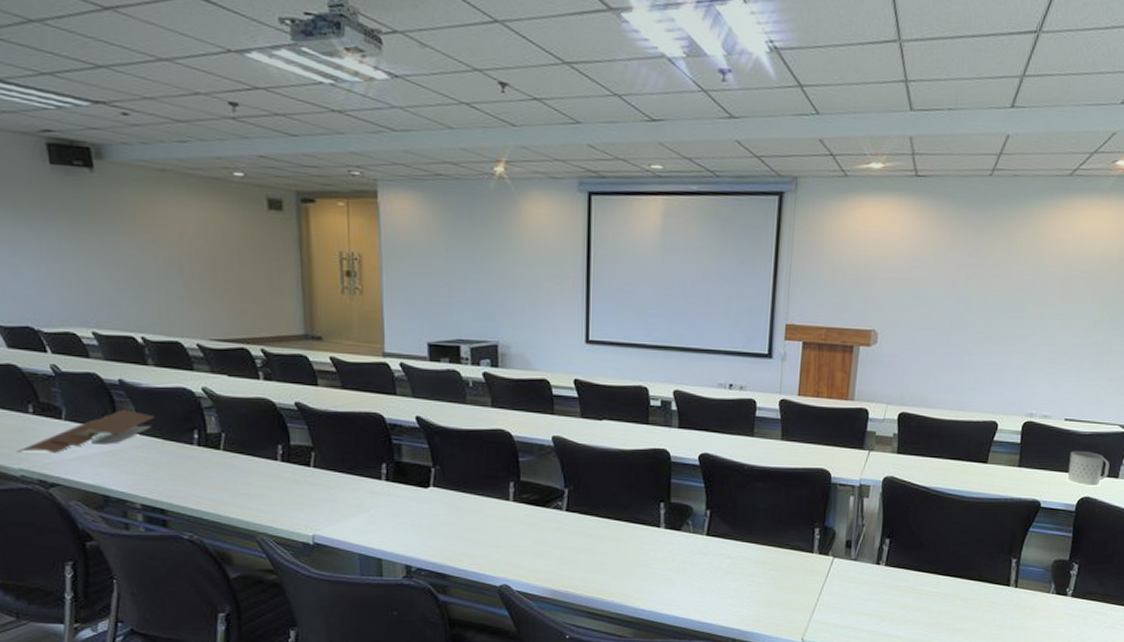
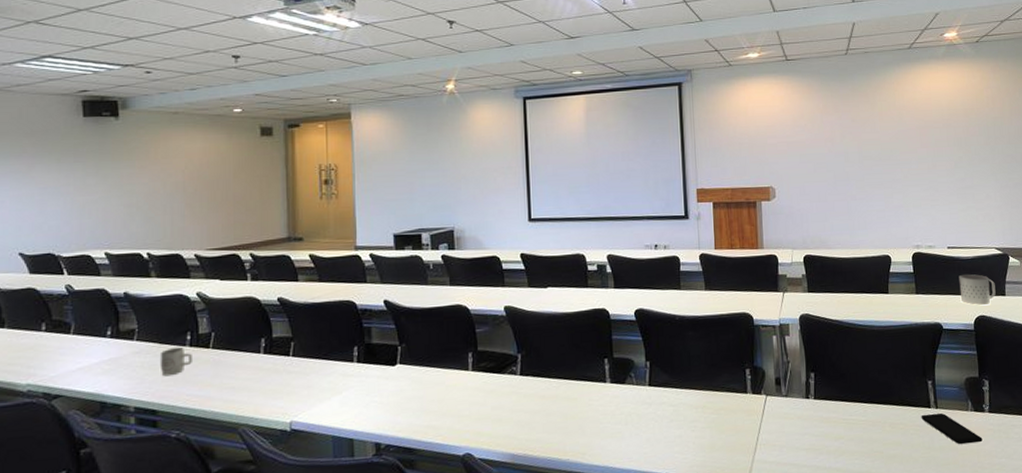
papers: present [15,408,155,453] -> none [25,318,153,369]
mug: none [164,445,203,476] -> present [159,346,194,377]
mobile phone: none [997,592,1059,626] -> present [921,412,983,445]

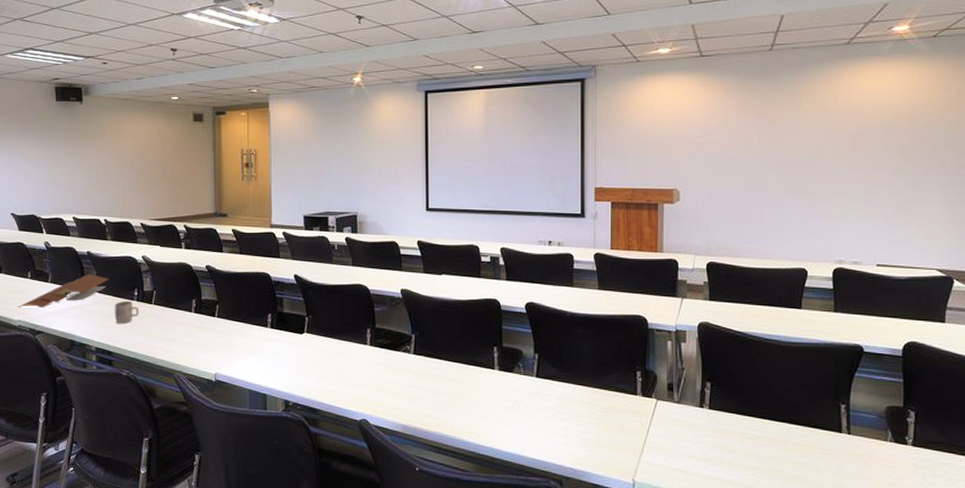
papers: none [25,318,153,369] -> present [17,273,109,308]
mobile phone: present [921,412,983,445] -> none [830,438,902,476]
mug: present [958,274,996,306] -> none [888,295,933,331]

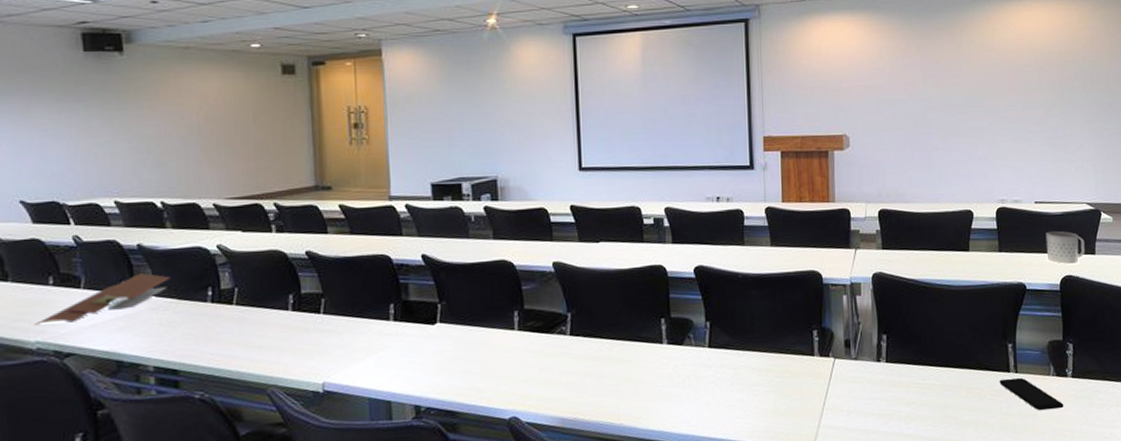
mug: present [114,300,140,325] -> none [179,302,216,335]
mobile phone: none [830,438,902,476] -> present [999,377,1064,411]
mug: none [888,295,933,331] -> present [1046,231,1085,265]

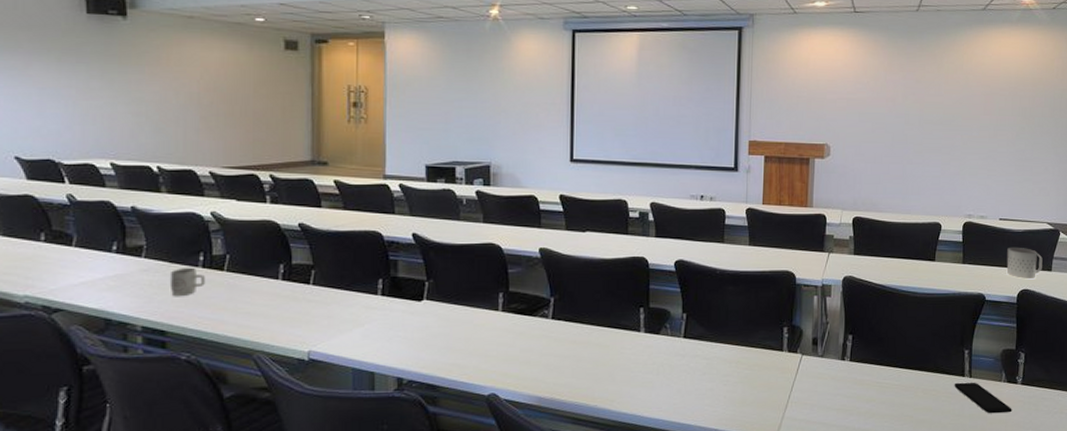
papers: present [33,272,171,325] -> none [23,234,163,279]
mug: none [179,302,216,335] -> present [169,267,206,297]

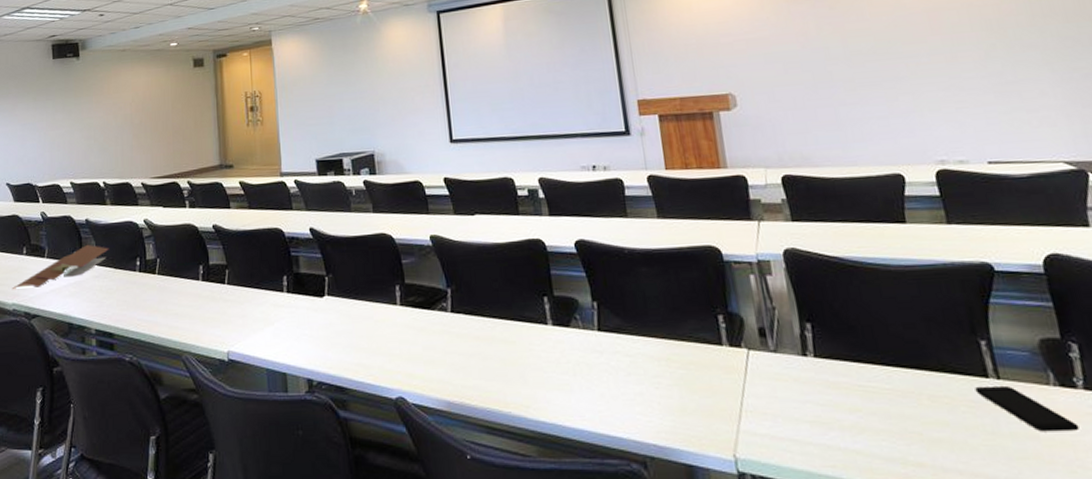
papers: none [23,234,163,279] -> present [11,244,109,289]
mug: present [169,267,206,297] -> none [115,272,143,301]
mug: present [1006,247,1043,280] -> none [1010,197,1074,240]

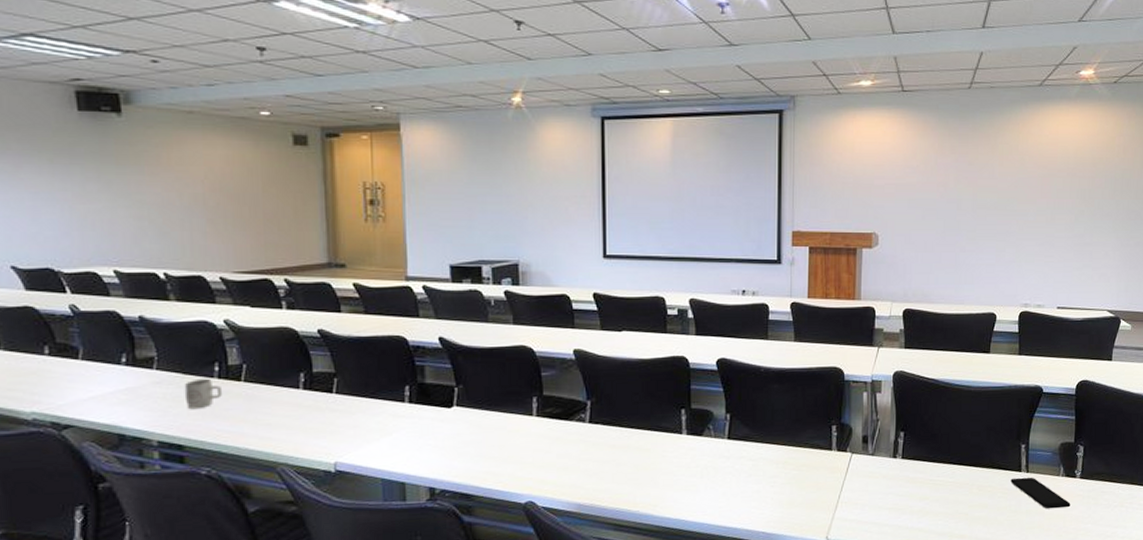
papers: present [11,244,109,289] -> none [28,345,175,395]
mug: none [115,272,143,301] -> present [184,378,223,410]

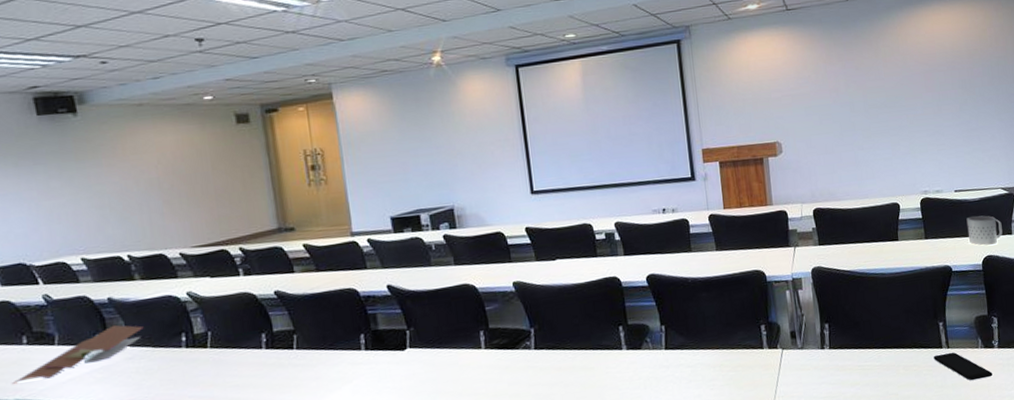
papers: none [28,345,175,395] -> present [11,324,144,384]
mug: present [184,378,223,410] -> none [154,348,192,381]
mug: none [1064,336,1103,370] -> present [966,215,1003,246]

